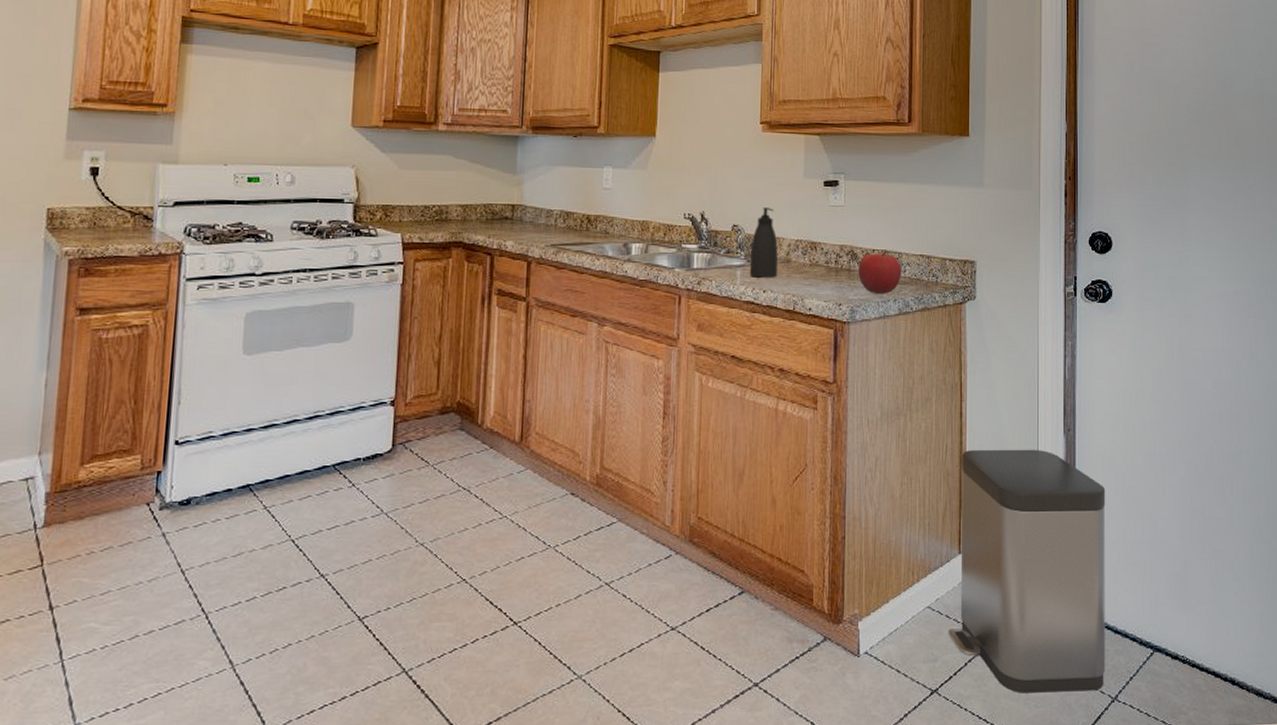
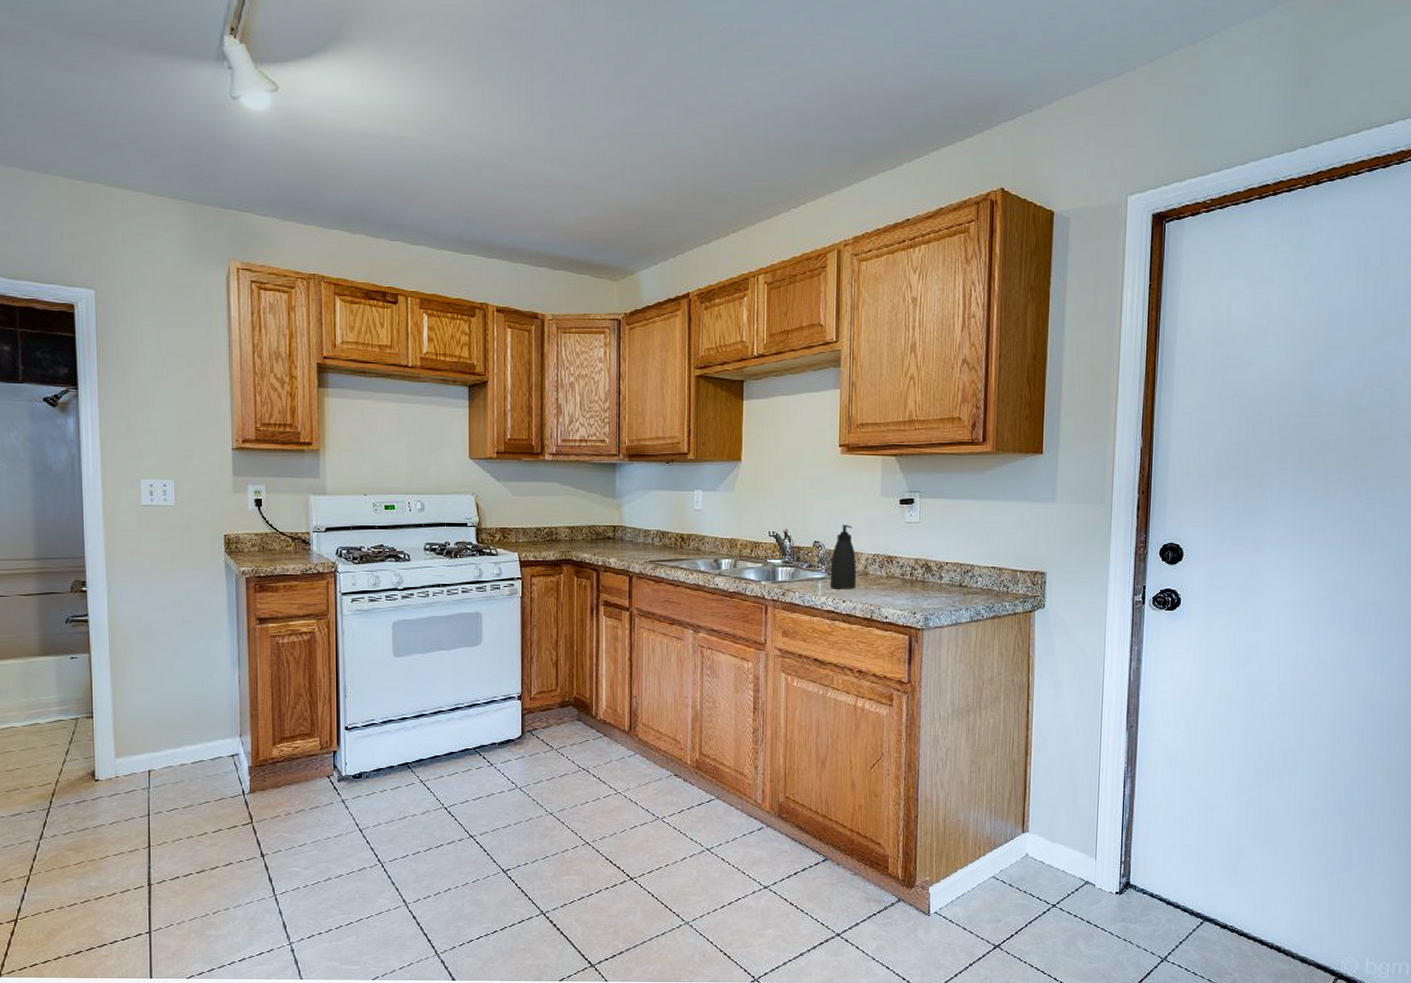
fruit: present [858,250,902,295] -> none [932,562,974,604]
pedal bin: present [948,449,1106,693] -> none [1011,742,1165,952]

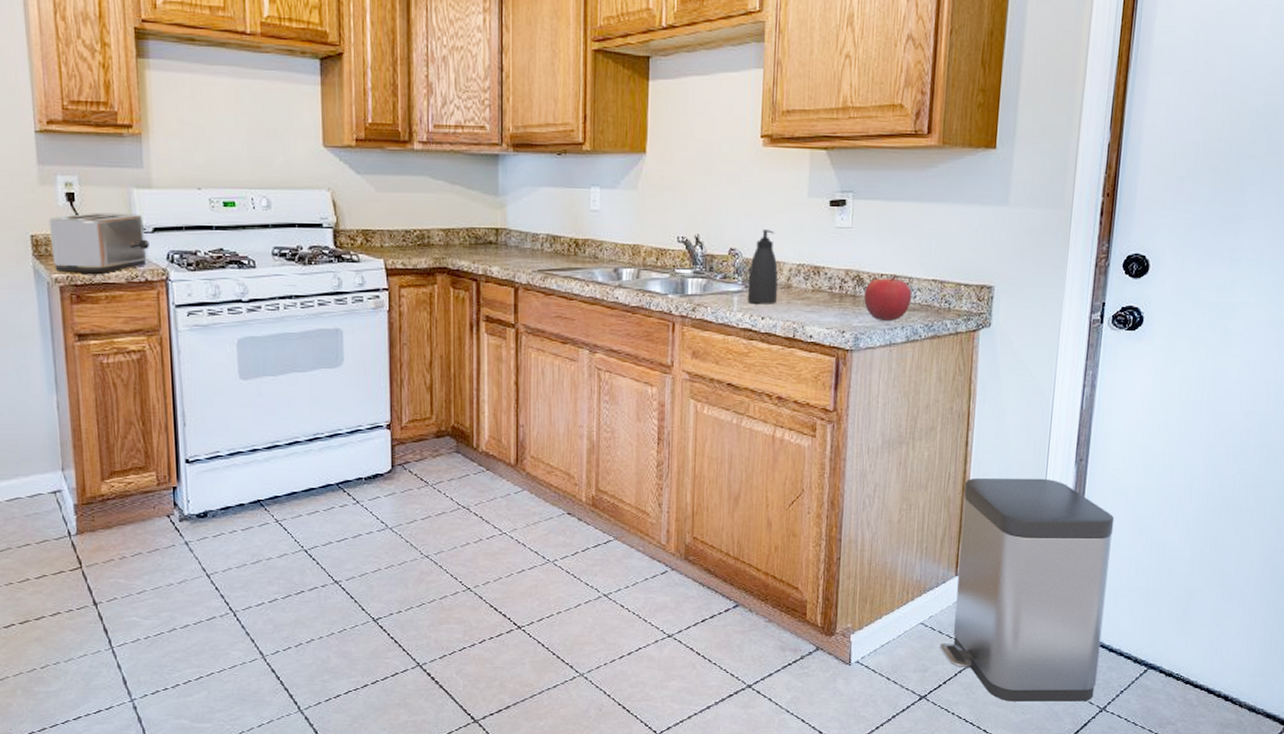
toaster: none [239,515,322,568] -> present [48,212,149,275]
fruit: none [932,562,974,604] -> present [864,274,912,322]
pedal bin: none [1011,742,1165,952] -> present [940,477,1115,702]

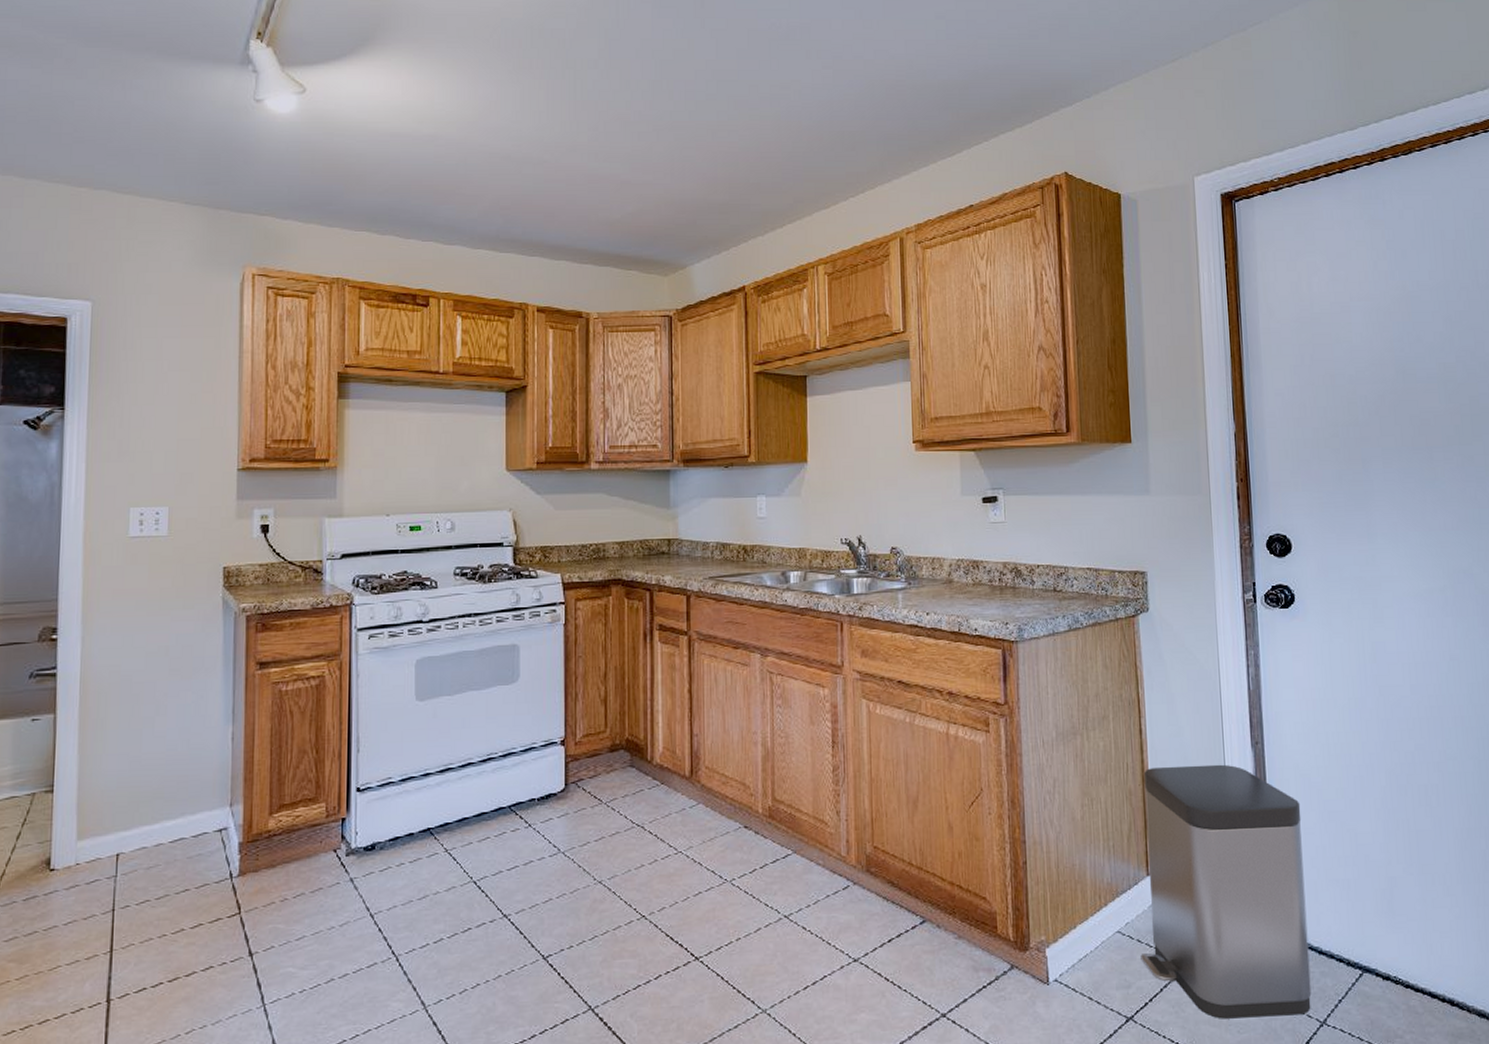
toaster: present [48,212,149,275] -> none [241,541,336,603]
soap dispenser: present [747,230,778,304] -> none [910,528,941,600]
fruit: present [864,274,912,322] -> none [1023,564,1069,612]

